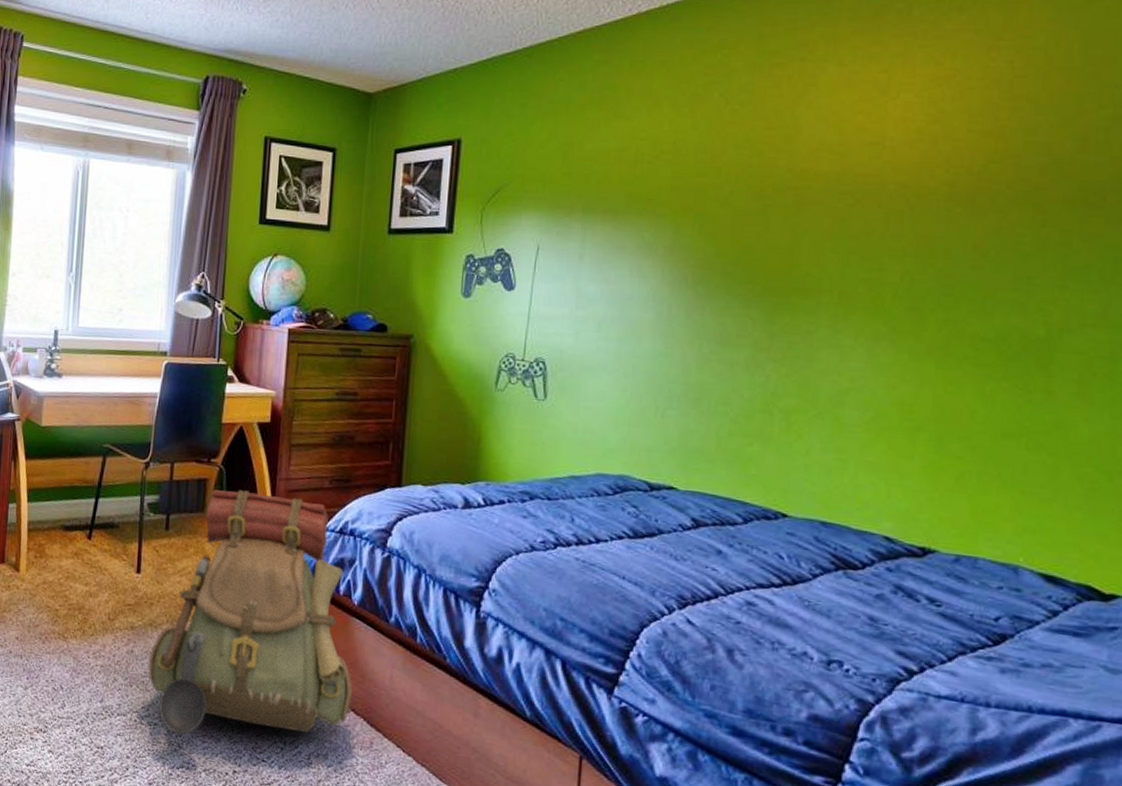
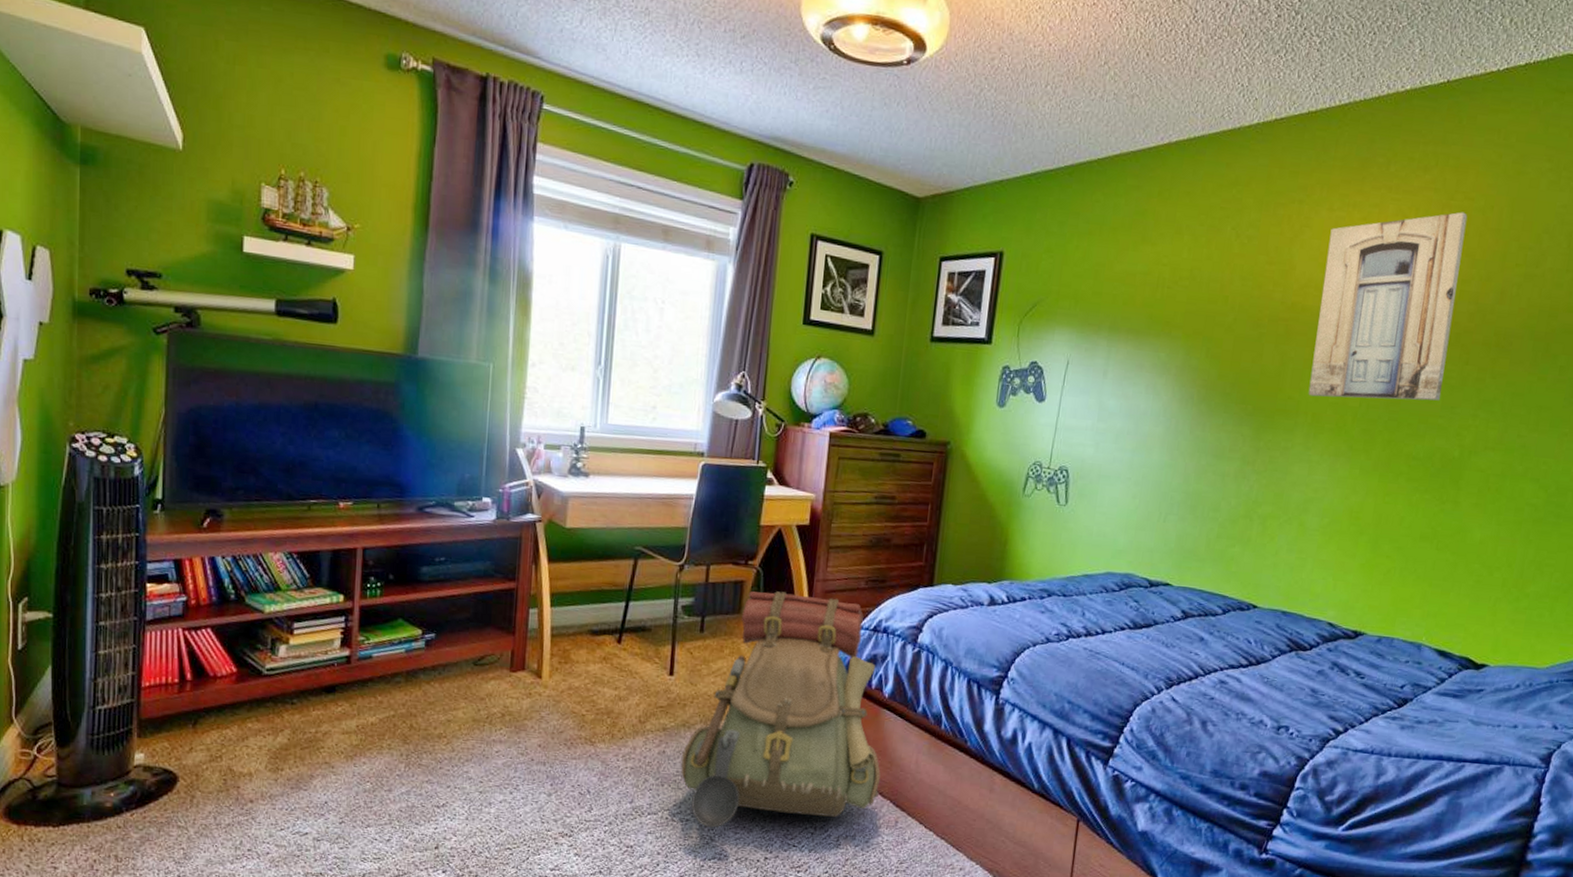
wall art: none [831,52,1024,273] -> present [1308,212,1468,401]

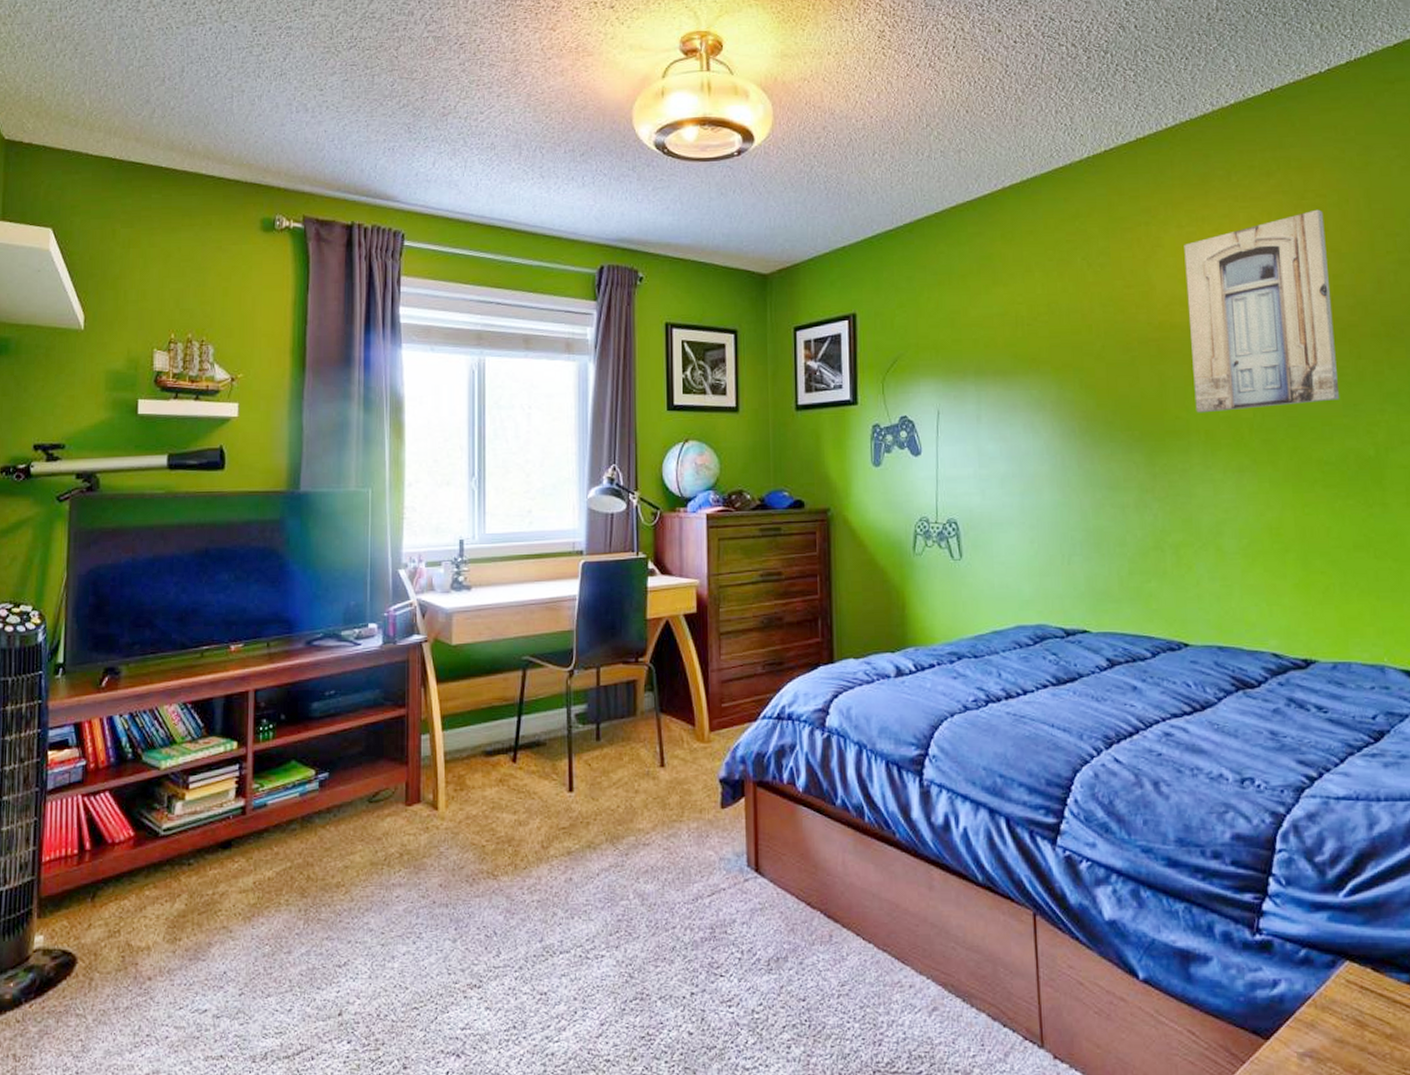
backpack: present [680,591,881,828] -> none [589,687,806,963]

